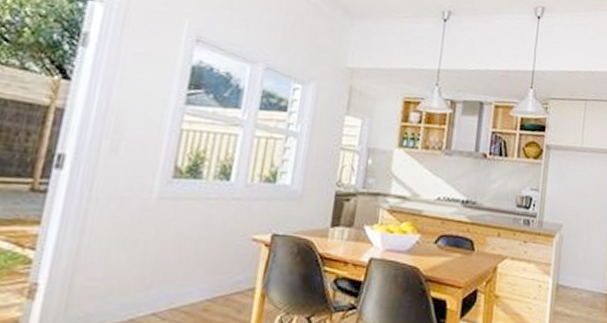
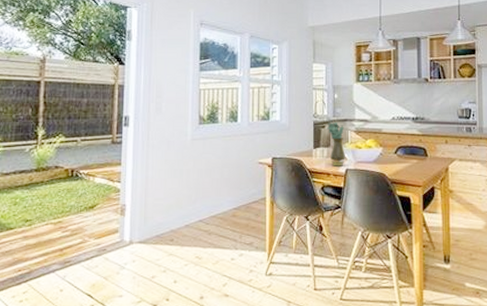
vase: none [351,192,375,254] -> present [327,120,345,167]

